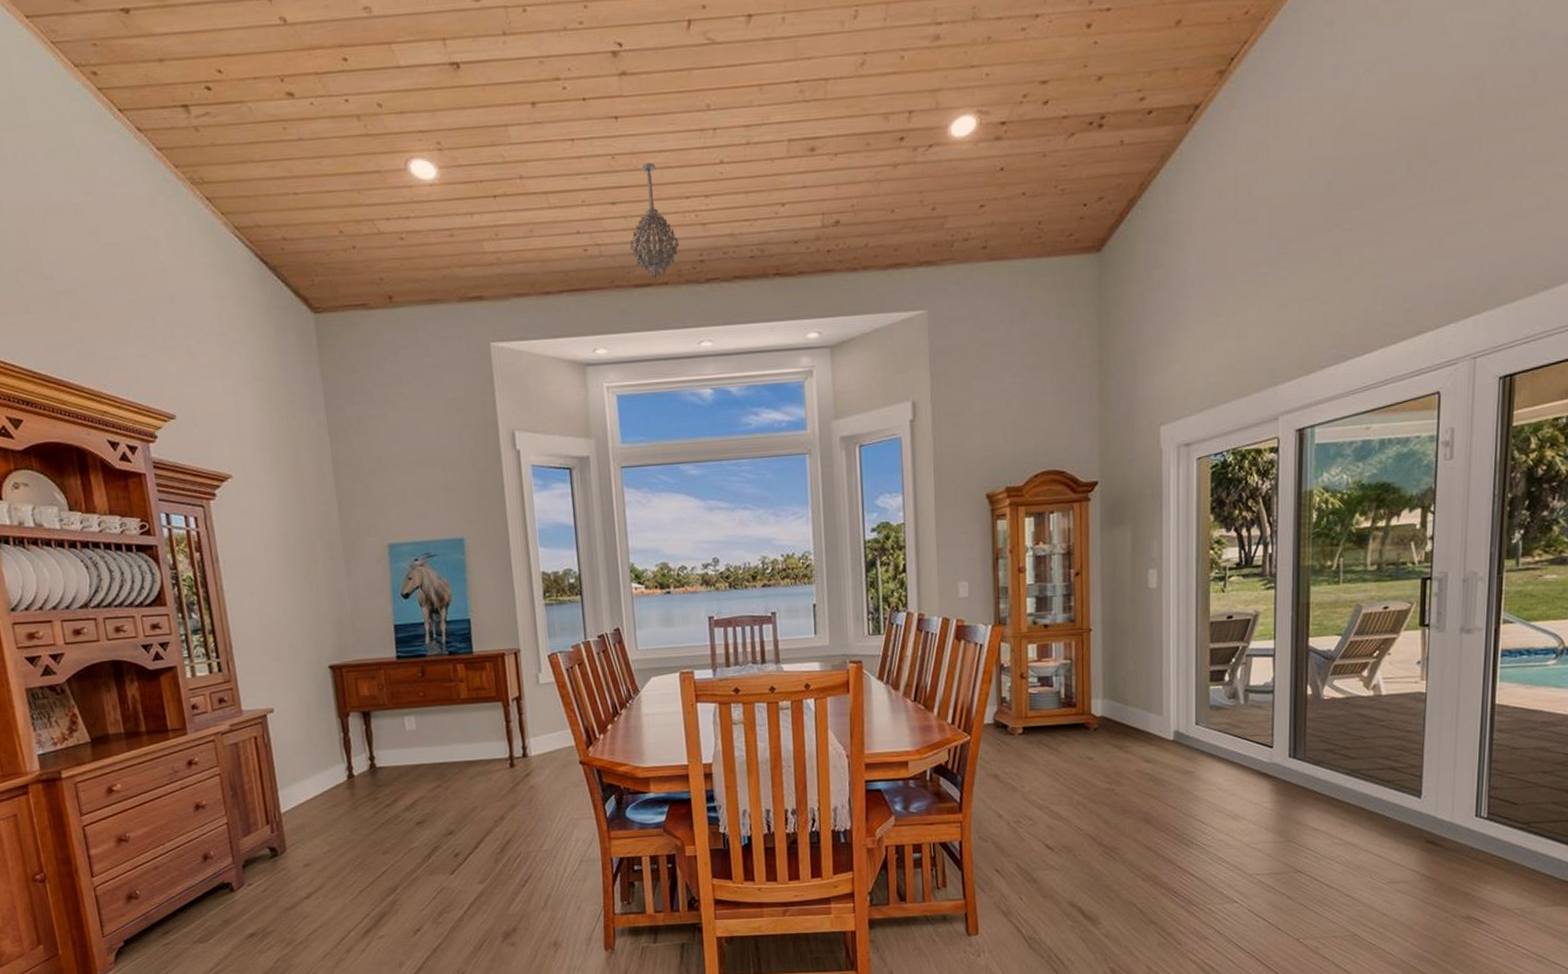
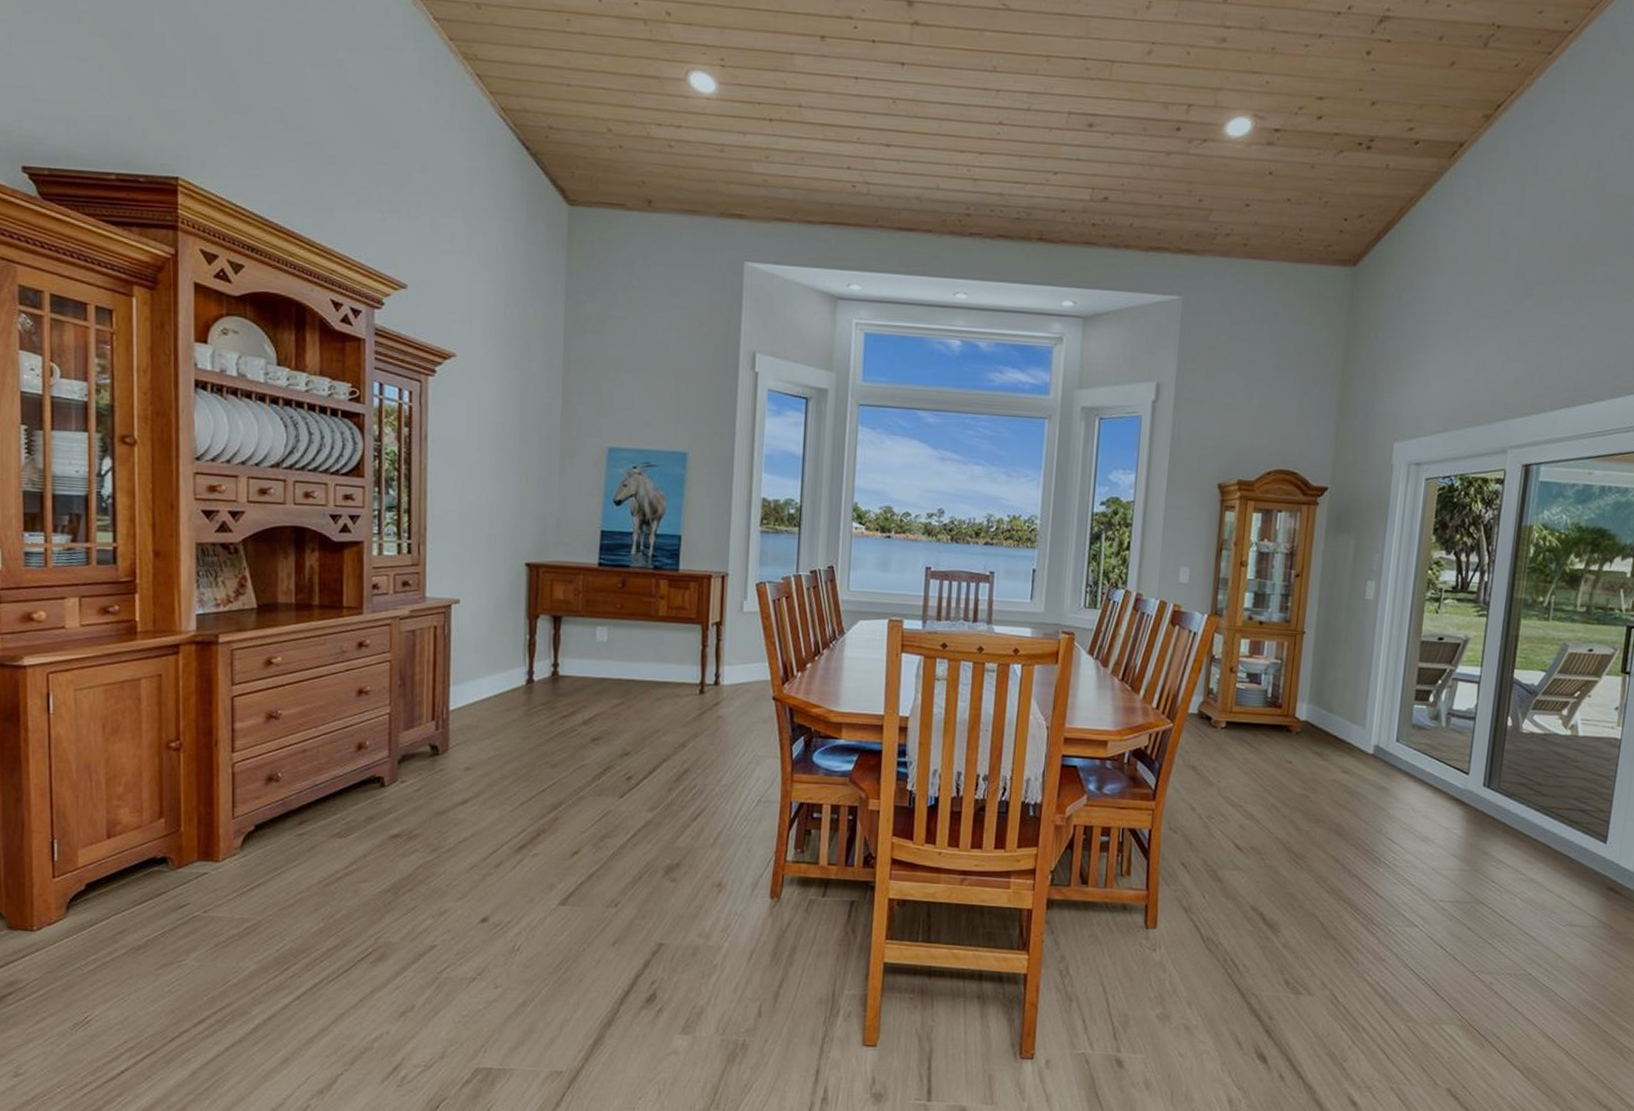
chandelier: present [629,163,680,279] -> none [898,112,948,225]

